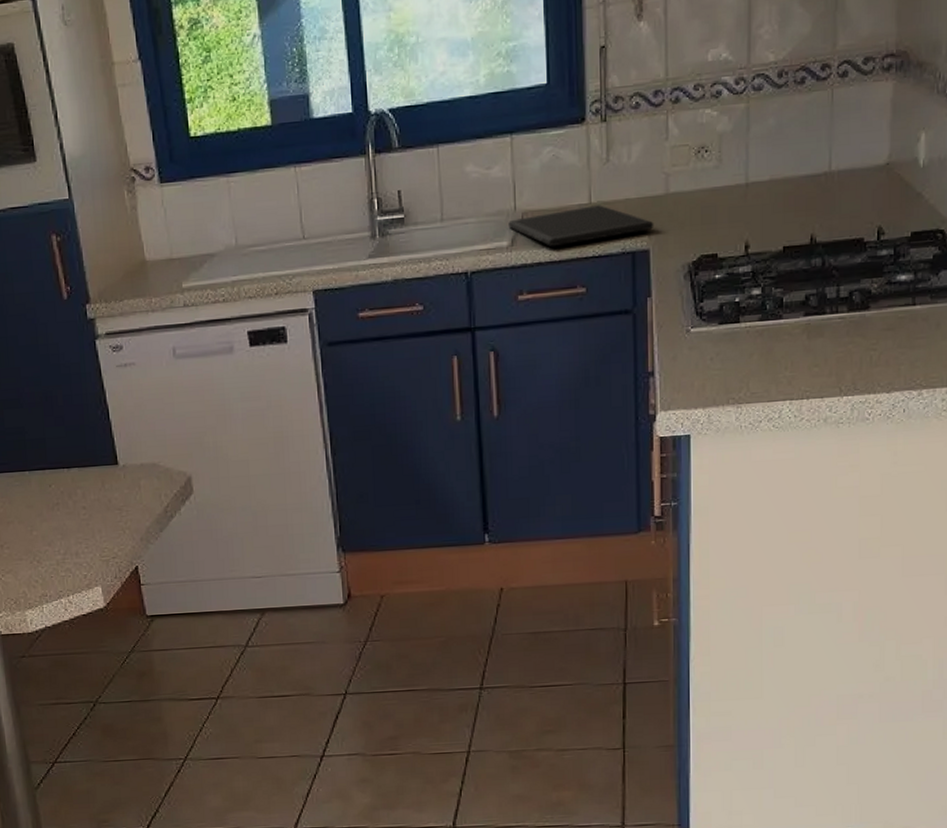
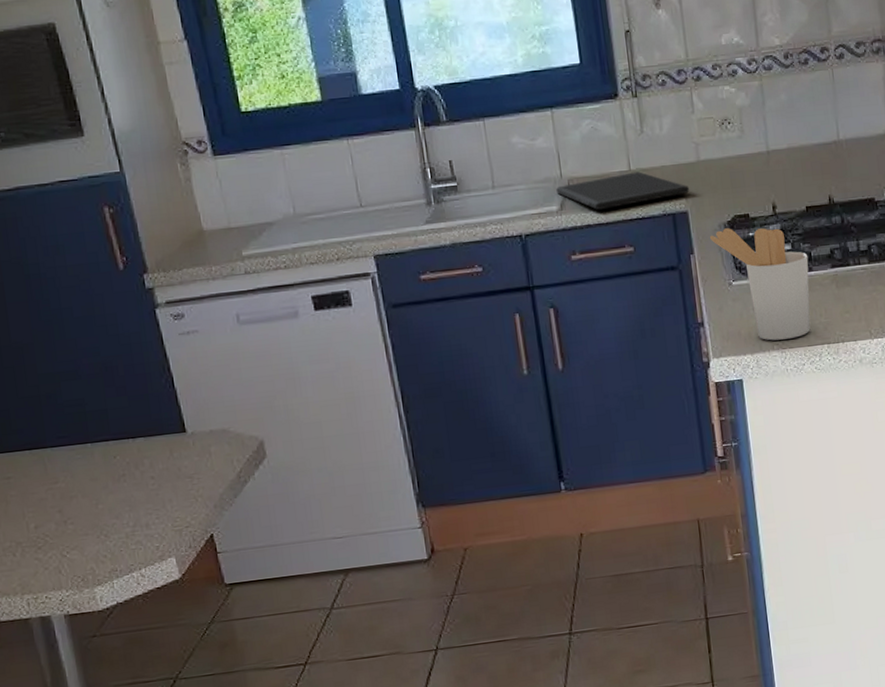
utensil holder: none [671,269,779,394] -> present [710,228,811,341]

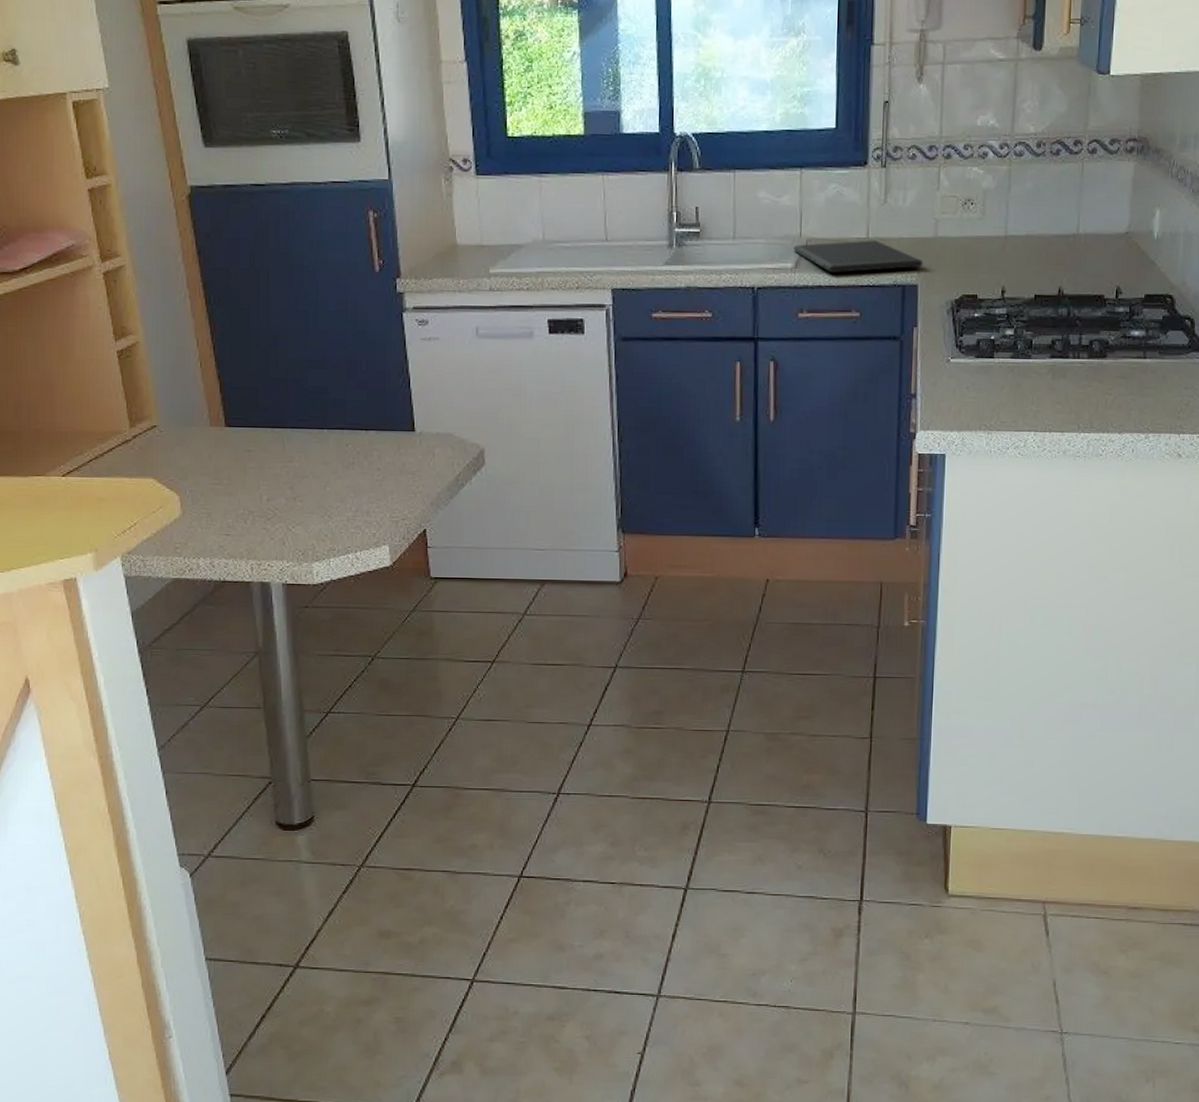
utensil holder: present [710,228,811,341] -> none [936,306,1029,422]

